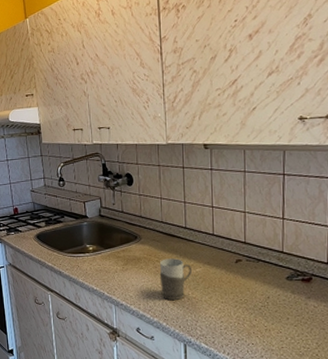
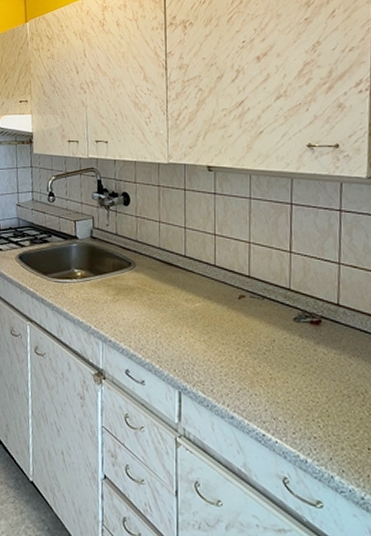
mug: present [159,258,193,300] -> none [154,290,191,338]

